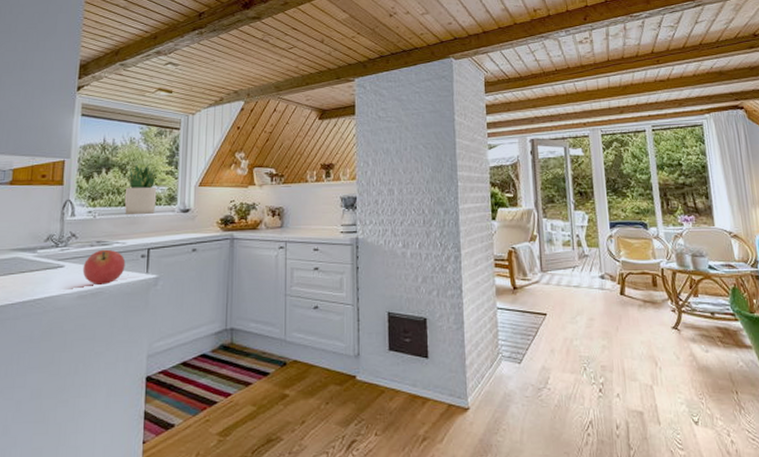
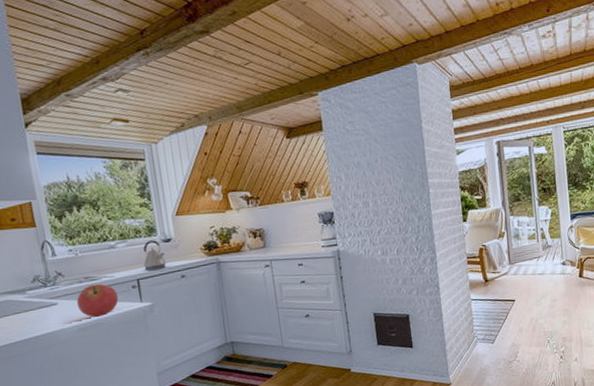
planter: present [124,163,158,216] -> none [98,196,137,250]
kettle: none [157,209,180,241] -> present [143,240,166,272]

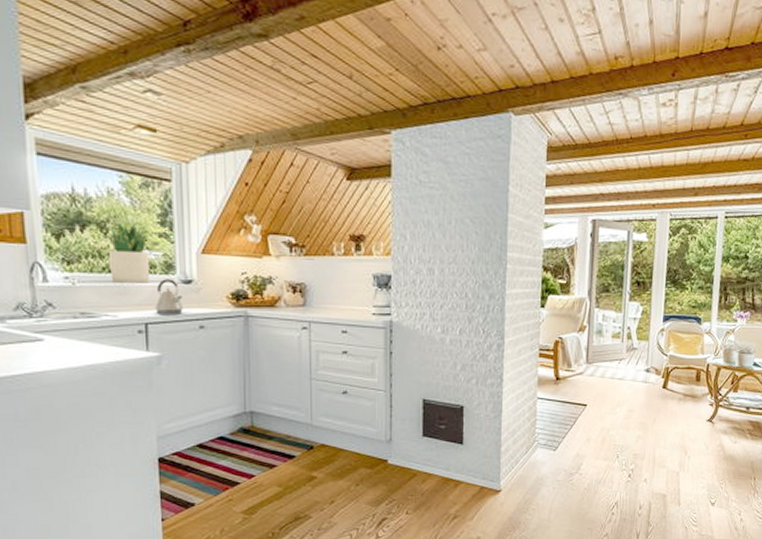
fruit: present [76,283,119,317] -> none [67,322,120,361]
planter: none [98,196,137,250] -> present [107,222,150,284]

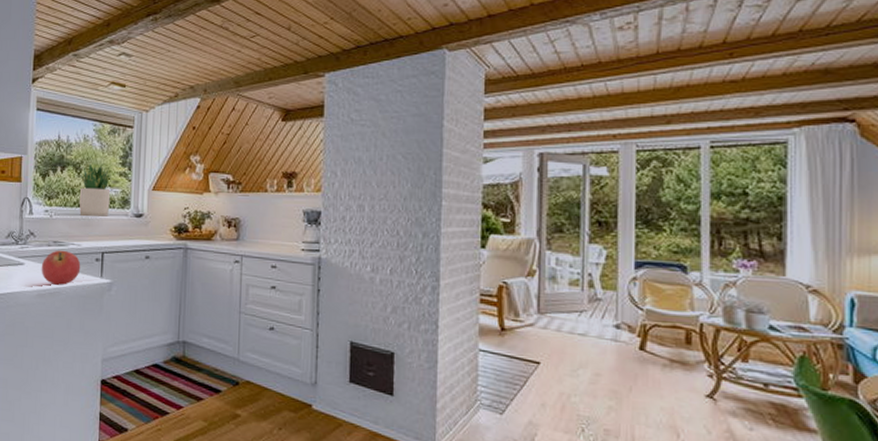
fruit: none [67,322,120,361] -> present [41,250,81,285]
kettle: present [155,279,183,316] -> none [111,213,134,246]

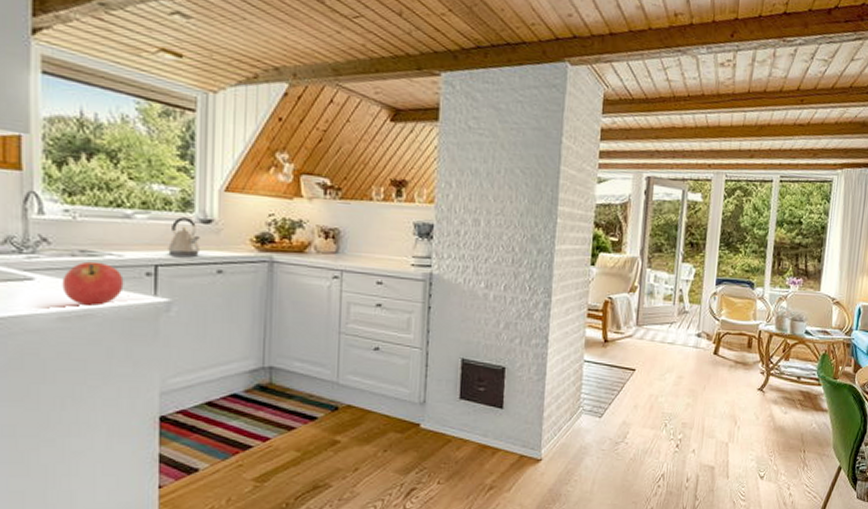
planter: present [79,163,112,217] -> none [117,152,166,221]
kettle: none [111,213,134,246] -> present [168,217,200,258]

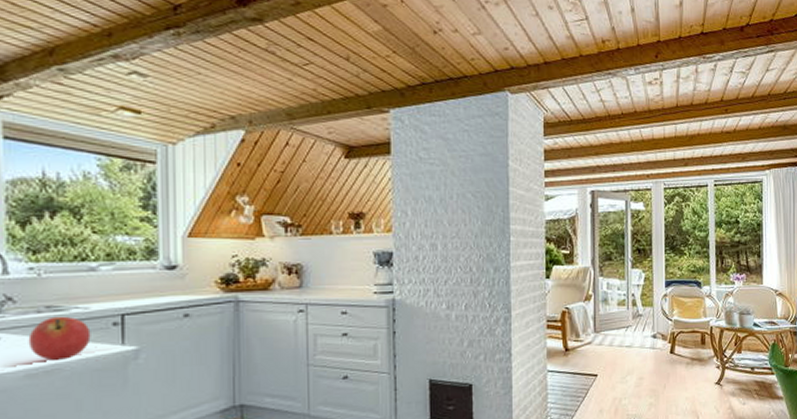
kettle: present [168,217,200,258] -> none [134,265,165,305]

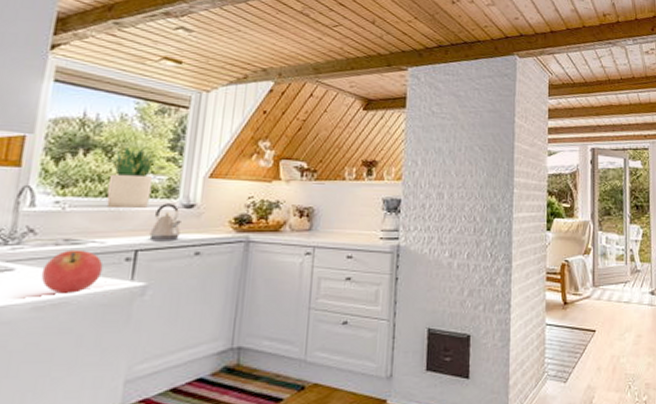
planter: none [81,206,129,273] -> present [106,146,157,209]
kettle: none [134,265,165,305] -> present [149,203,181,242]

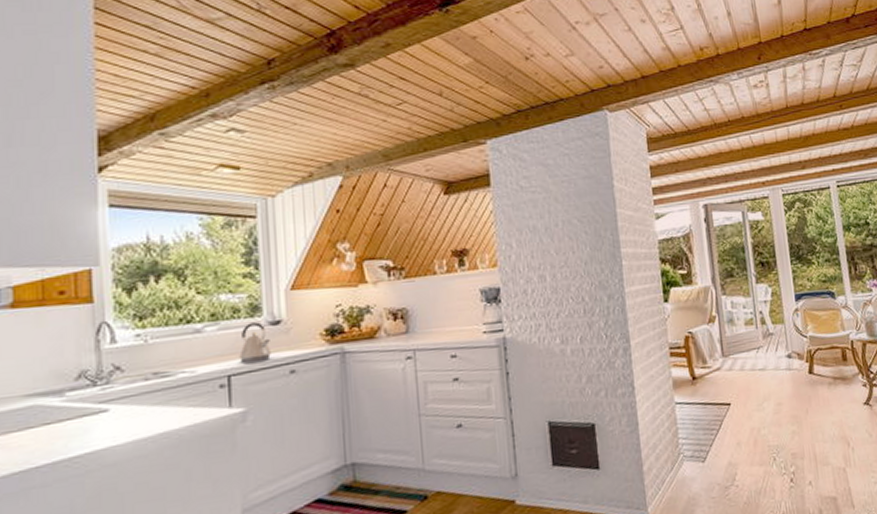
fruit: present [41,249,103,293] -> none [136,381,198,430]
planter: present [106,146,157,209] -> none [185,264,234,336]

